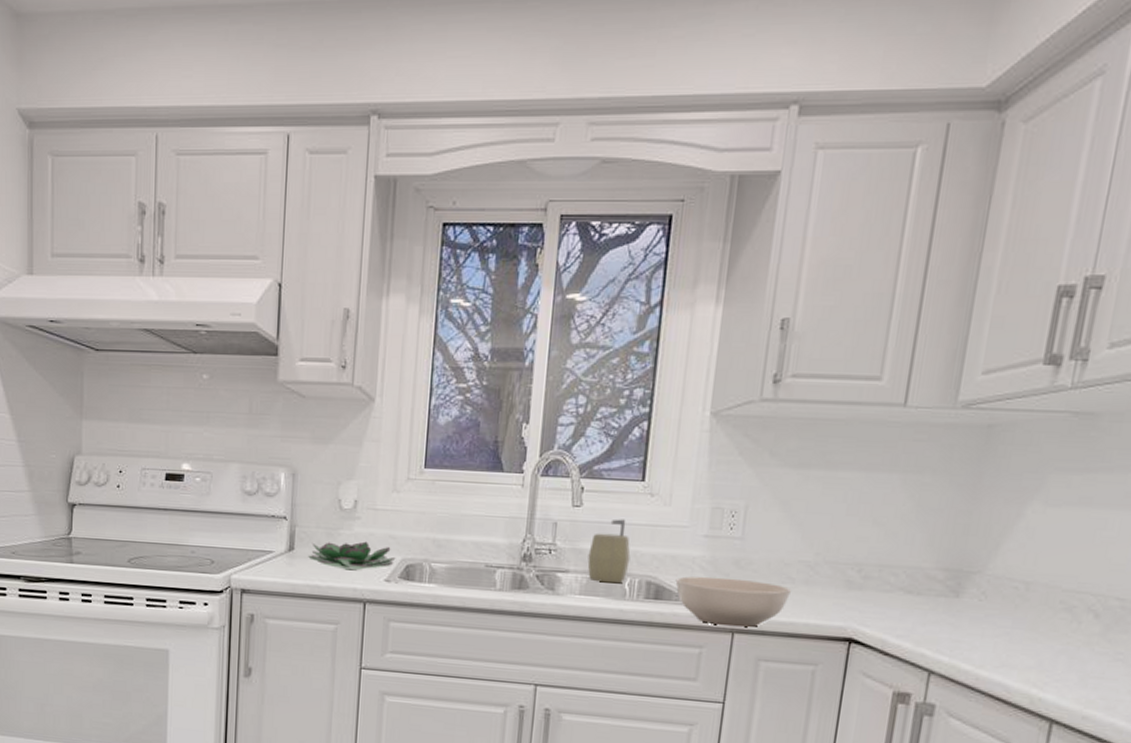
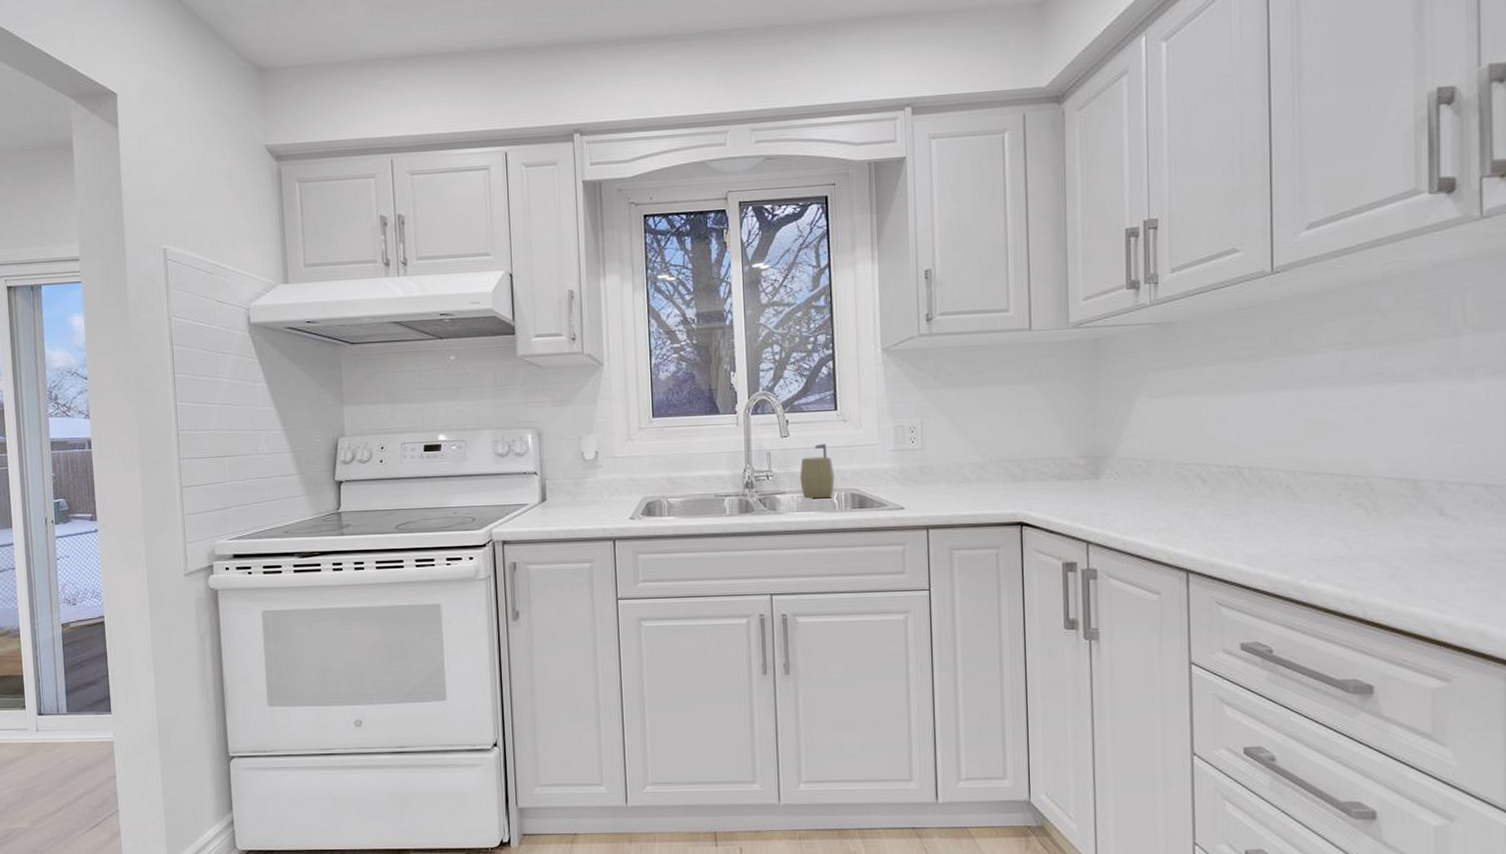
succulent plant: present [308,541,396,571] -> none [560,486,637,513]
bowl: present [675,576,791,628] -> none [874,483,968,525]

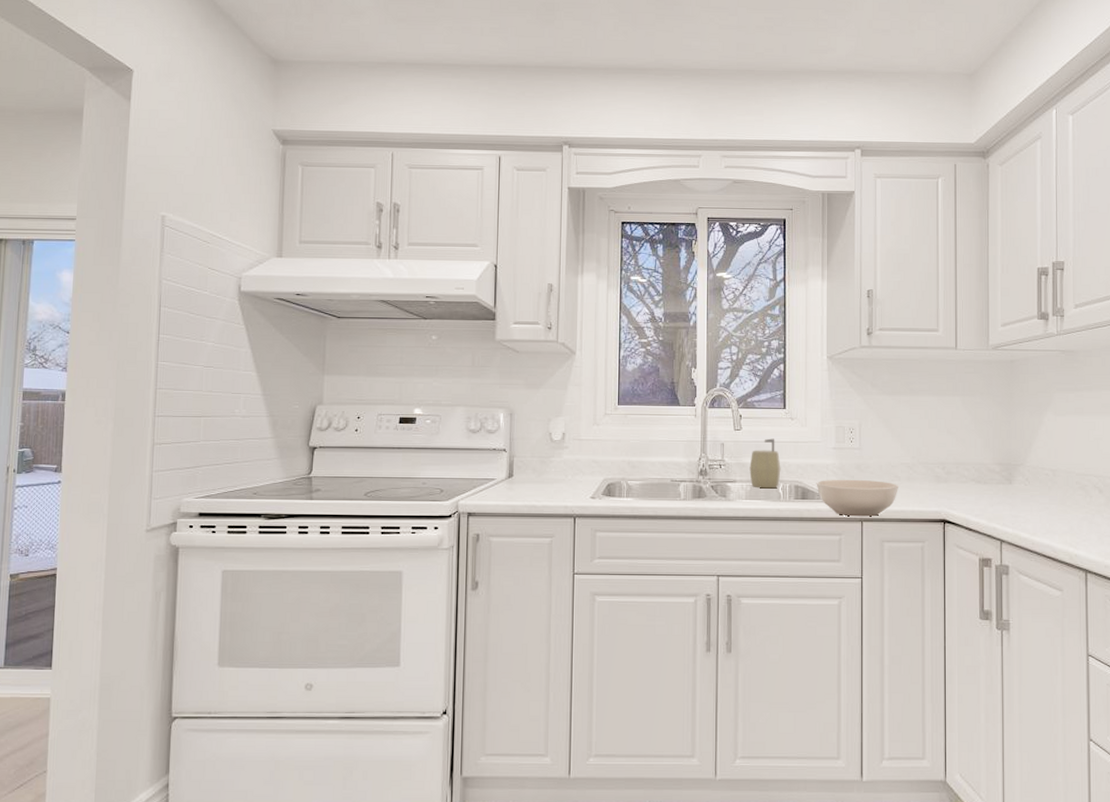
bowl: none [874,483,968,525] -> present [816,479,898,517]

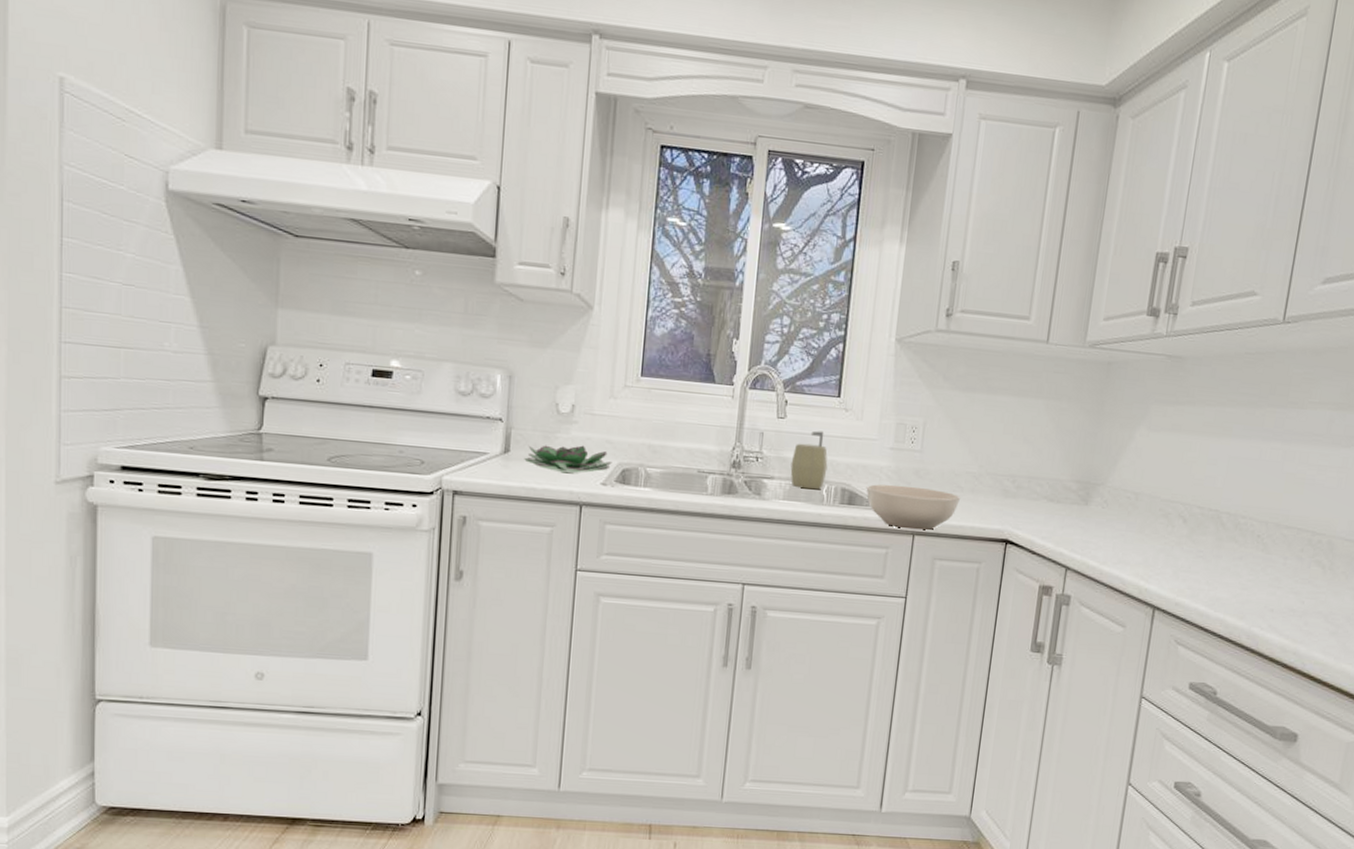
succulent plant: none [525,466,599,491] -> present [524,445,612,474]

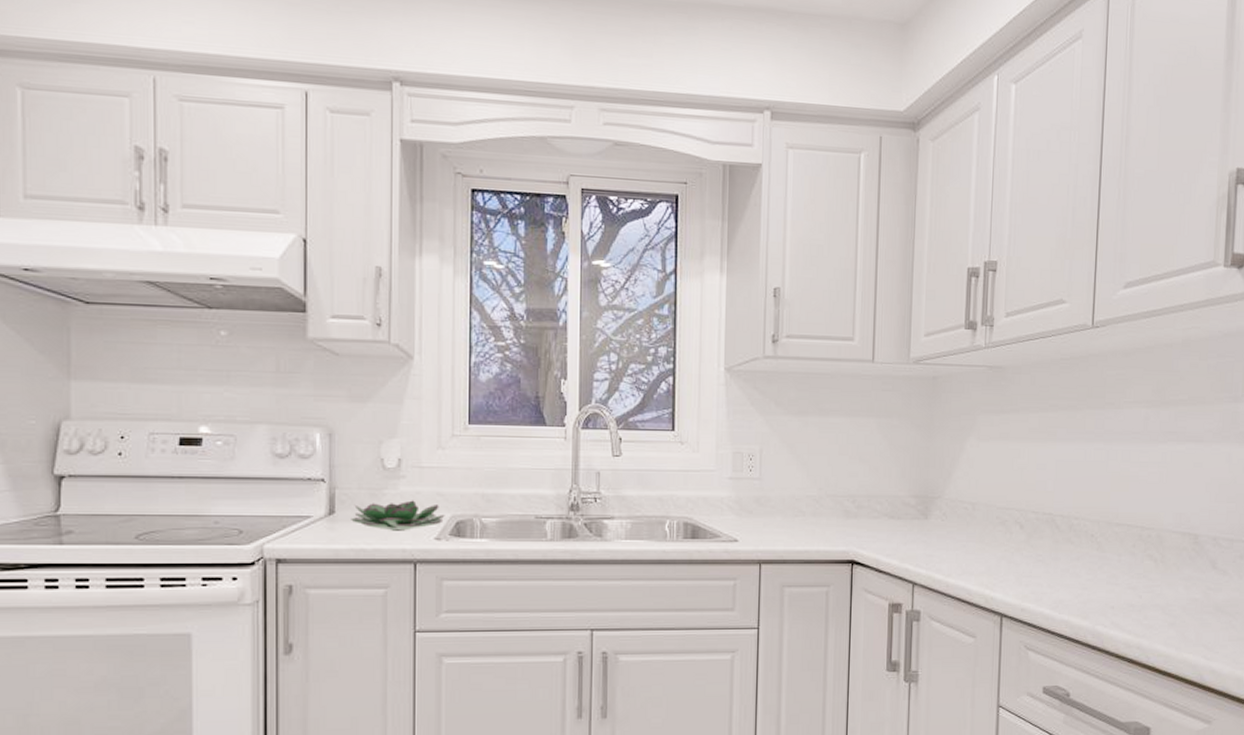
soap dispenser: present [790,430,828,490] -> none [630,466,668,526]
bowl: present [866,484,960,531] -> none [708,514,803,558]

